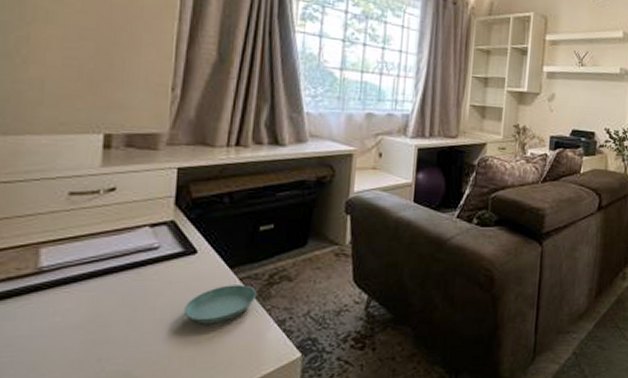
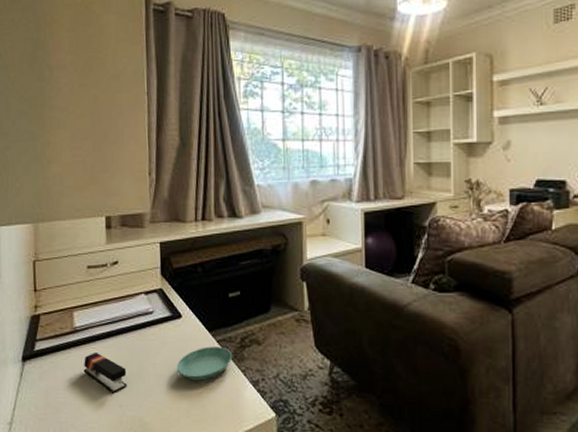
stapler: none [47,298,113,346] -> present [83,353,128,394]

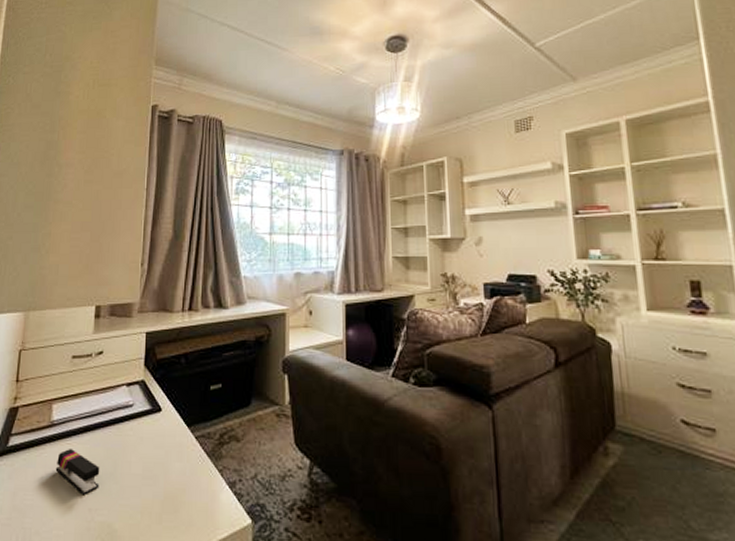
saucer: present [176,346,233,381] -> none [152,443,211,482]

